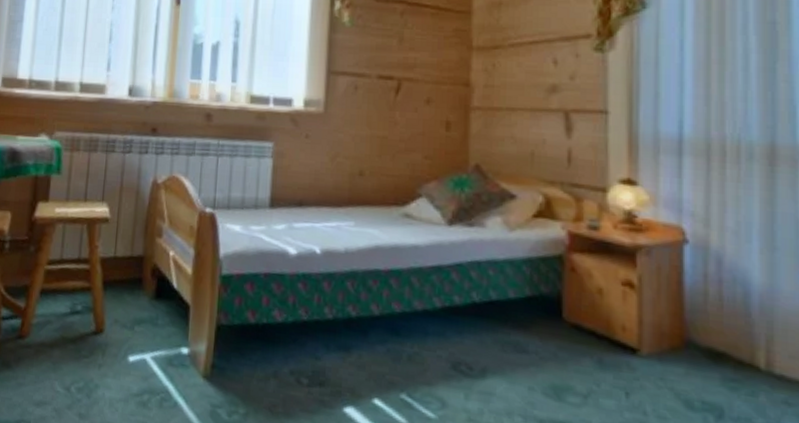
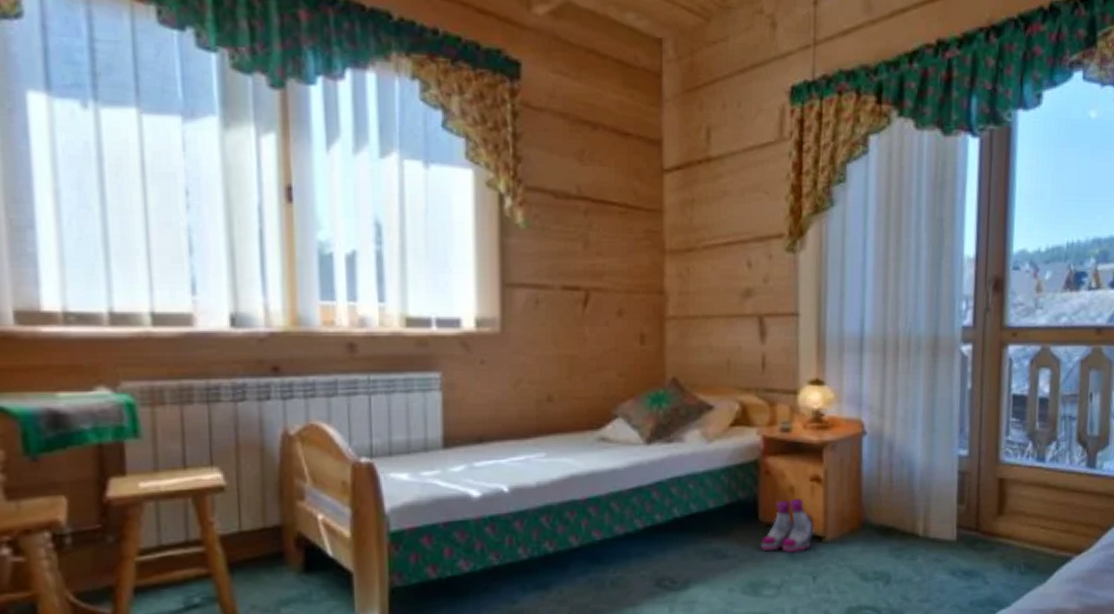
boots: none [564,301,627,362] -> present [760,498,815,553]

